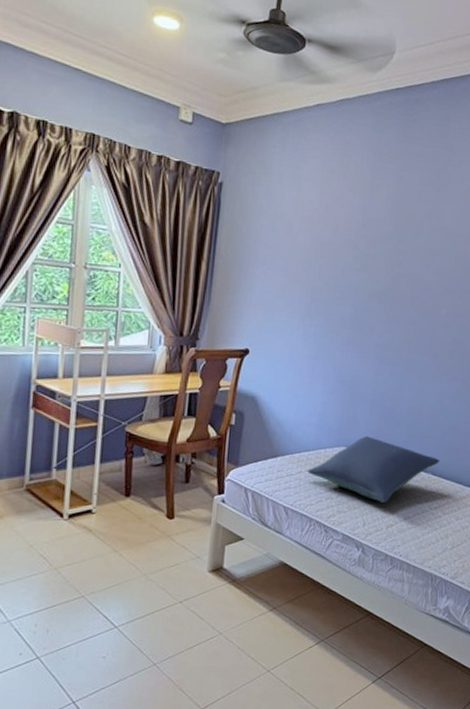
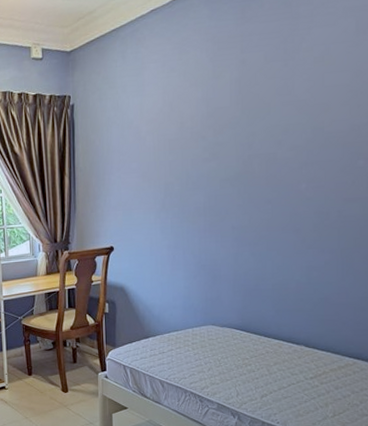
pillow: present [307,436,440,504] -> none [177,314,312,375]

